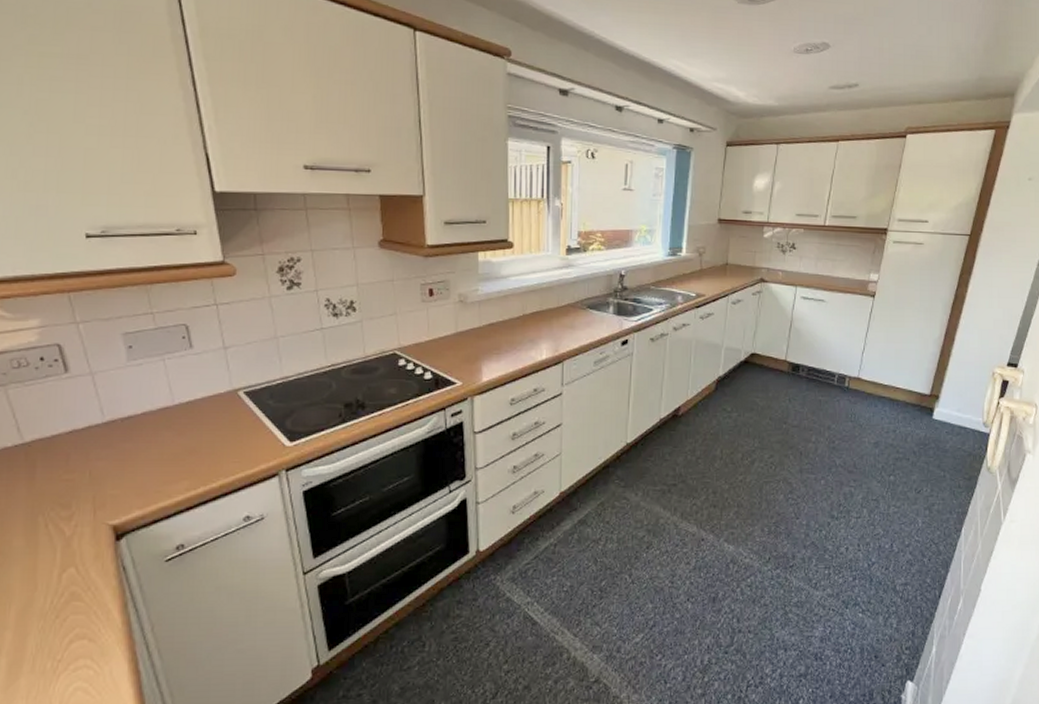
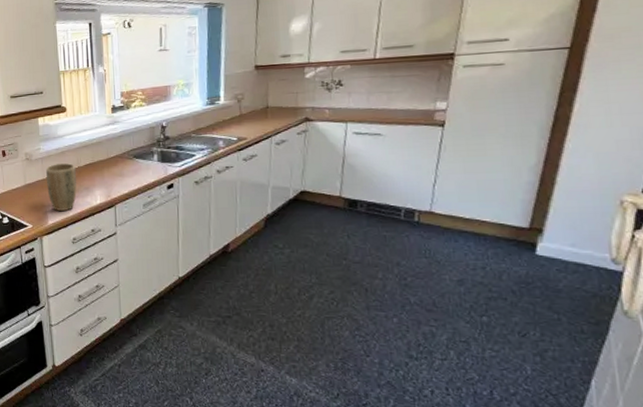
plant pot: none [483,309,521,367] -> present [45,163,77,212]

